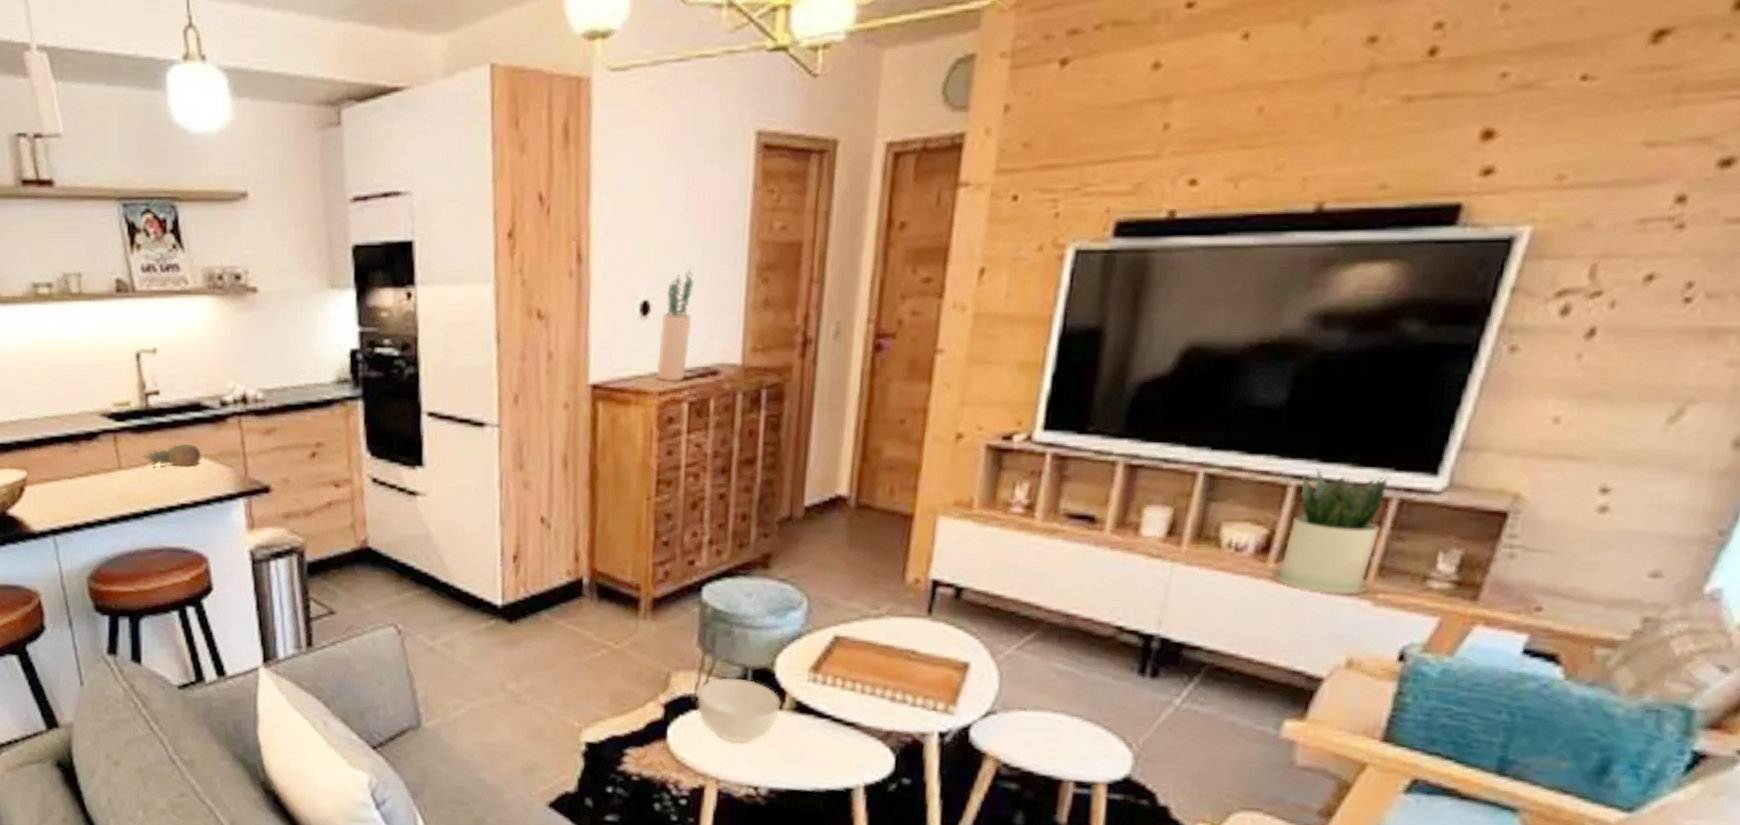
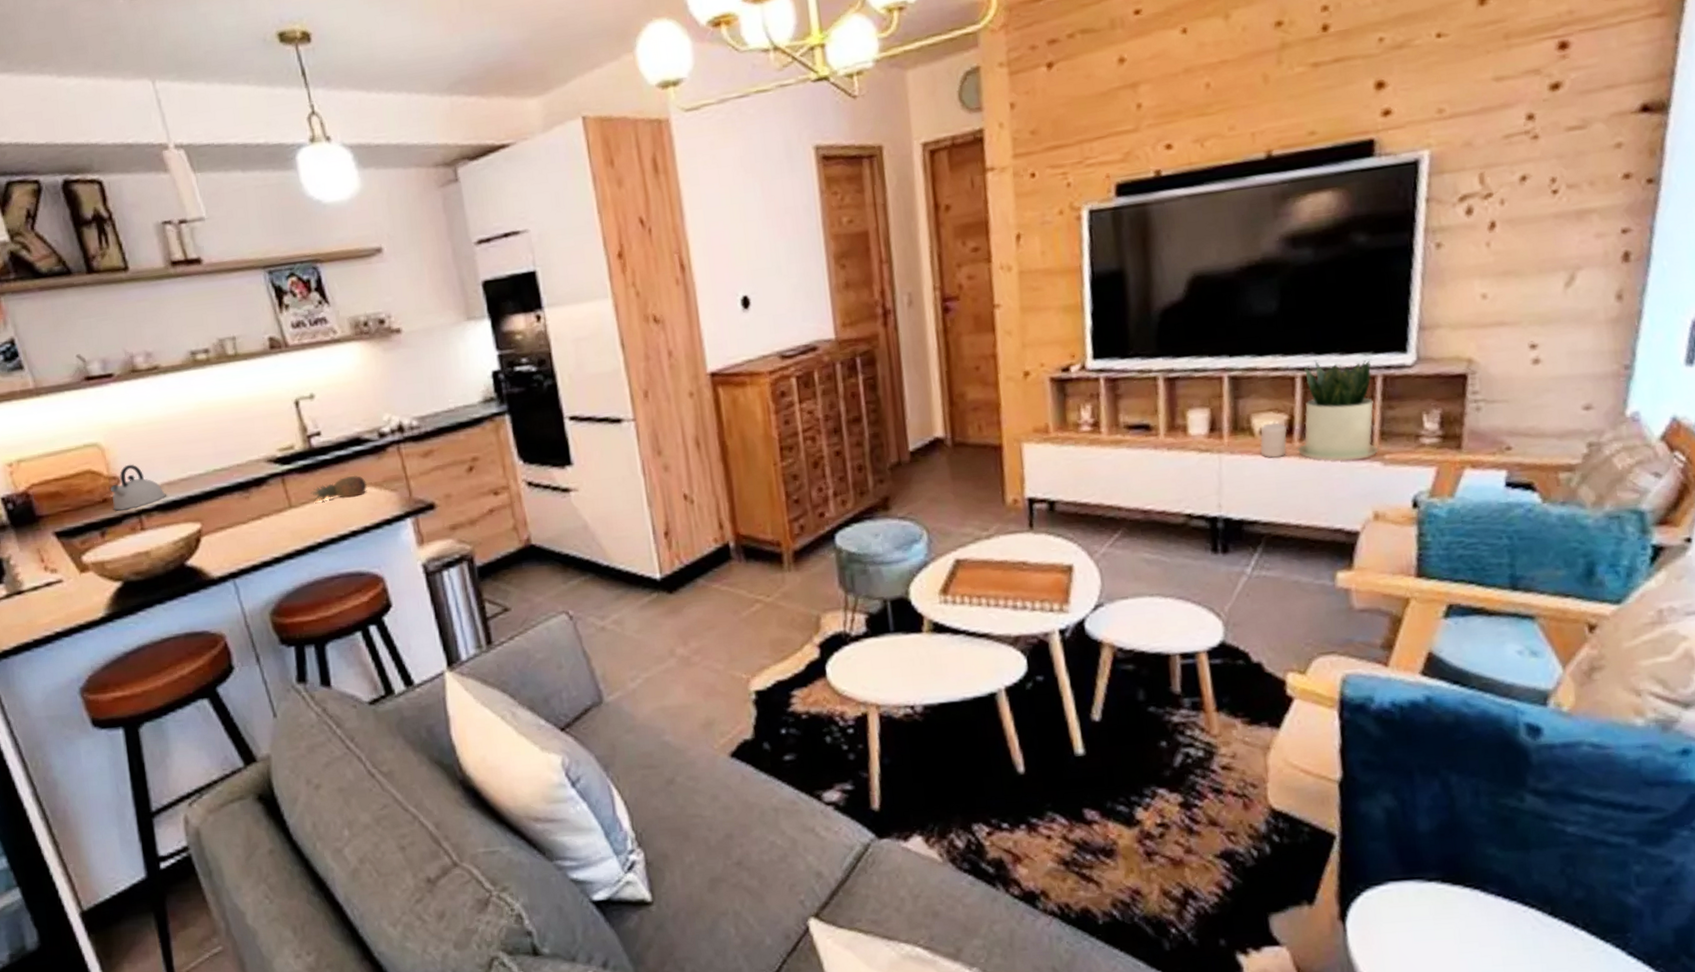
vase: present [656,267,694,382] -> none [761,264,789,362]
bowl: present [696,677,781,744] -> none [846,610,921,670]
candle: none [1223,535,1263,577] -> present [1260,423,1287,458]

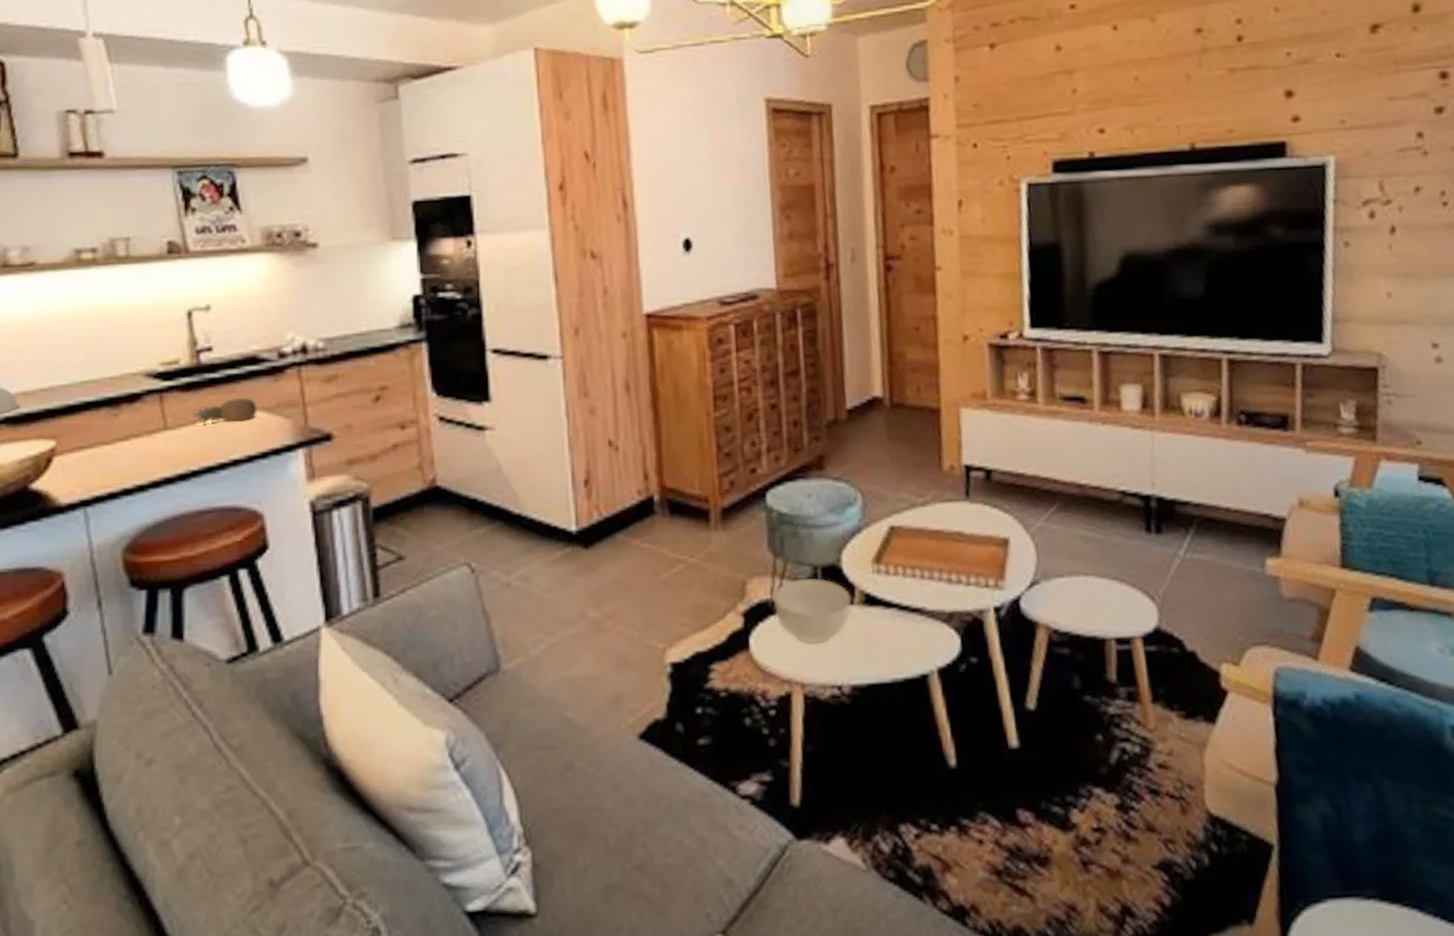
bowl: none [846,610,921,670] -> present [773,578,852,645]
candle: present [1260,423,1287,458] -> none [1190,403,1215,438]
planter: present [1298,360,1379,461] -> none [1225,345,1301,446]

